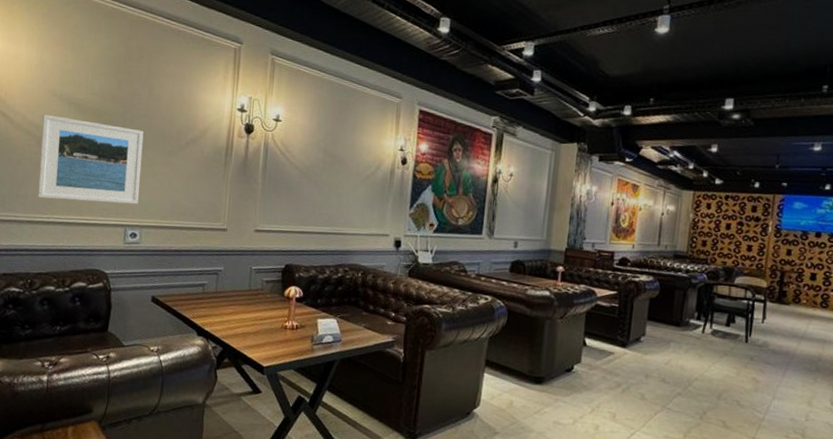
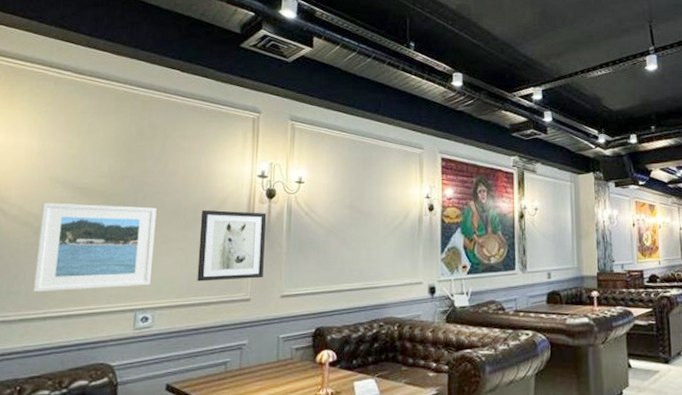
wall art: none [179,137,245,211] -> present [197,210,267,282]

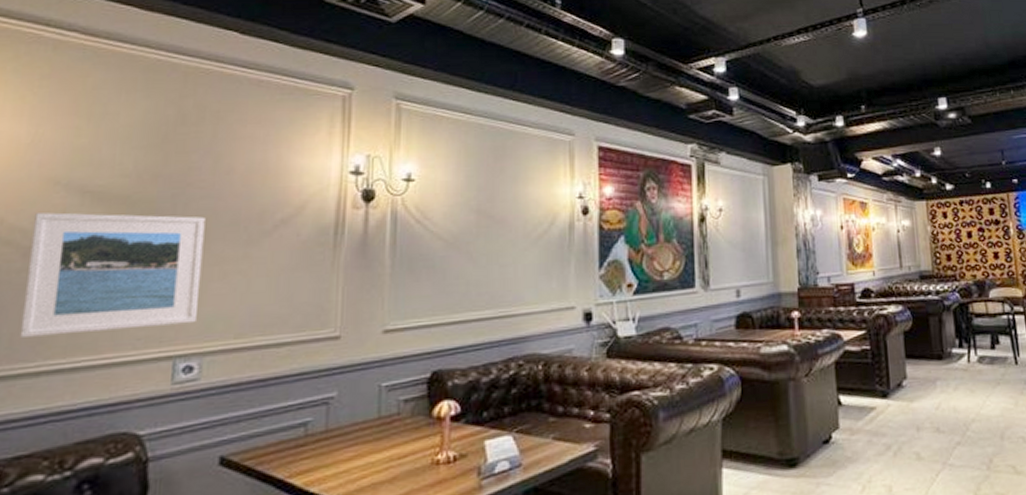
wall art: present [197,210,267,282] -> none [264,218,363,316]

